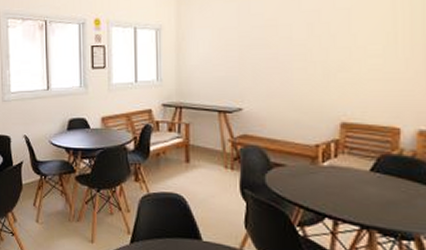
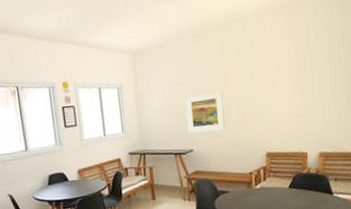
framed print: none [236,41,288,90] -> present [185,91,225,133]

